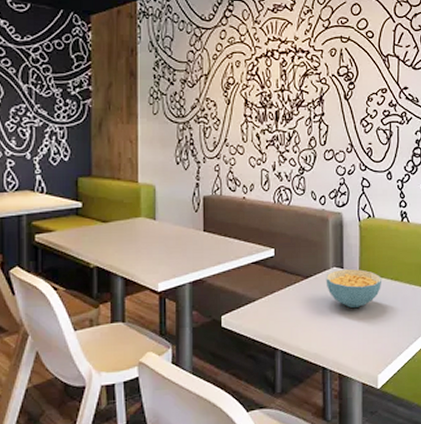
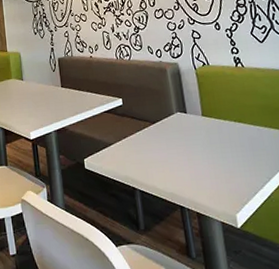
cereal bowl: present [326,268,381,309] -> none [171,113,226,150]

